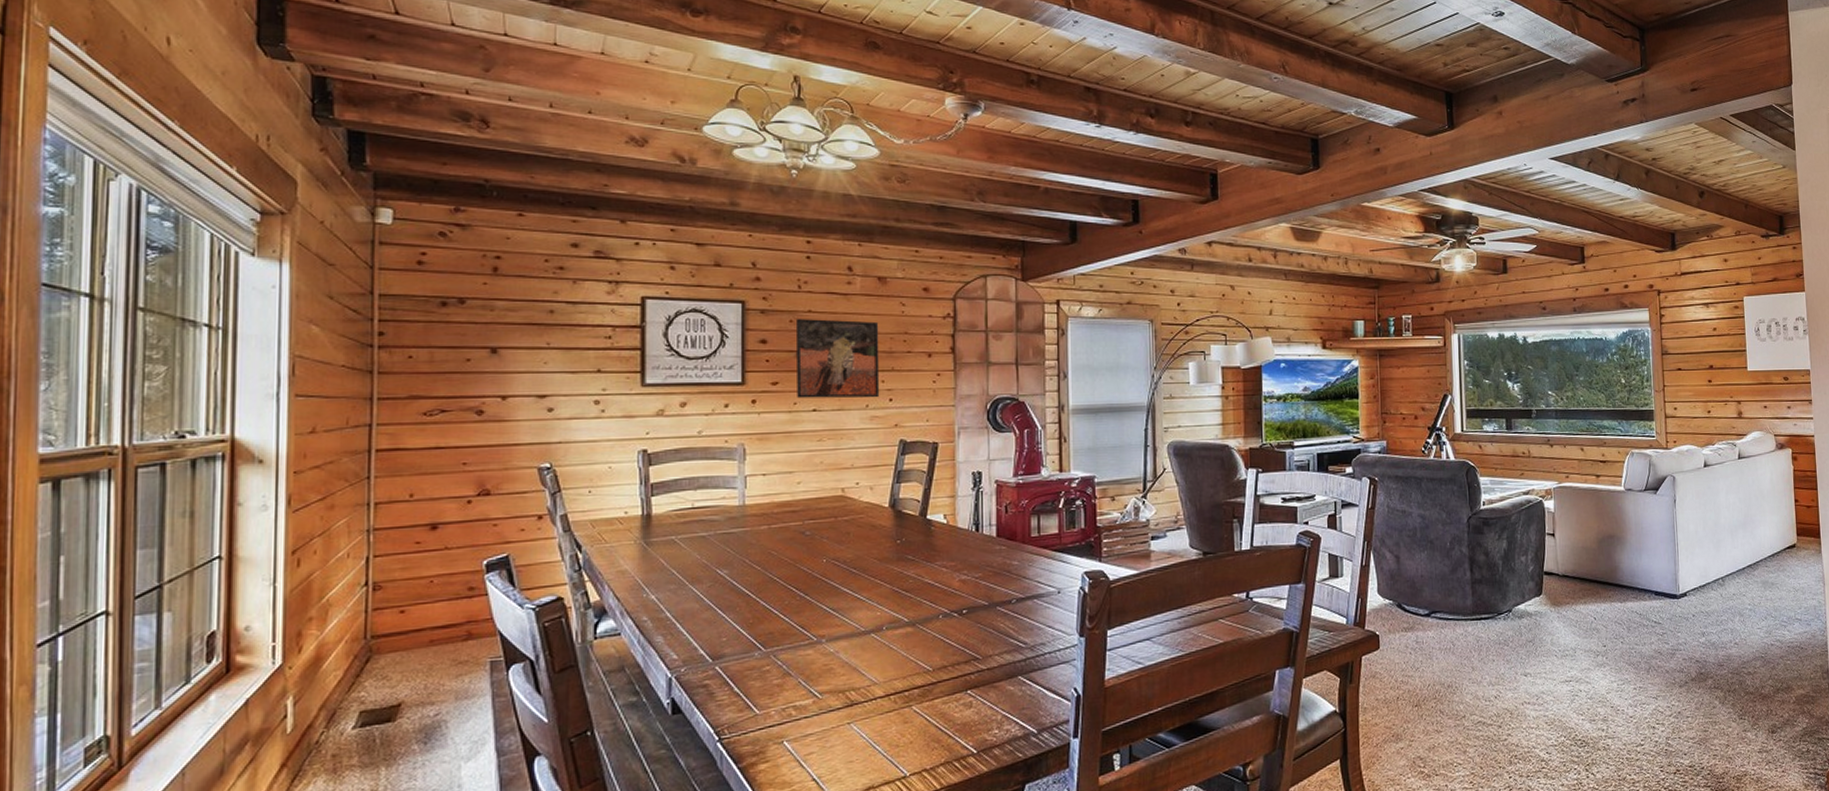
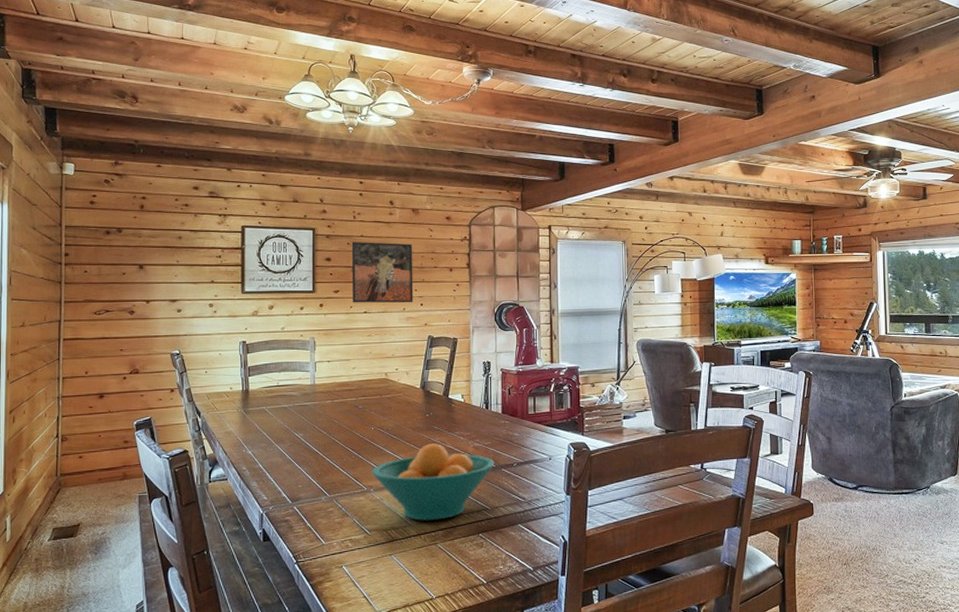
fruit bowl: none [823,577,987,678] -> present [371,443,495,521]

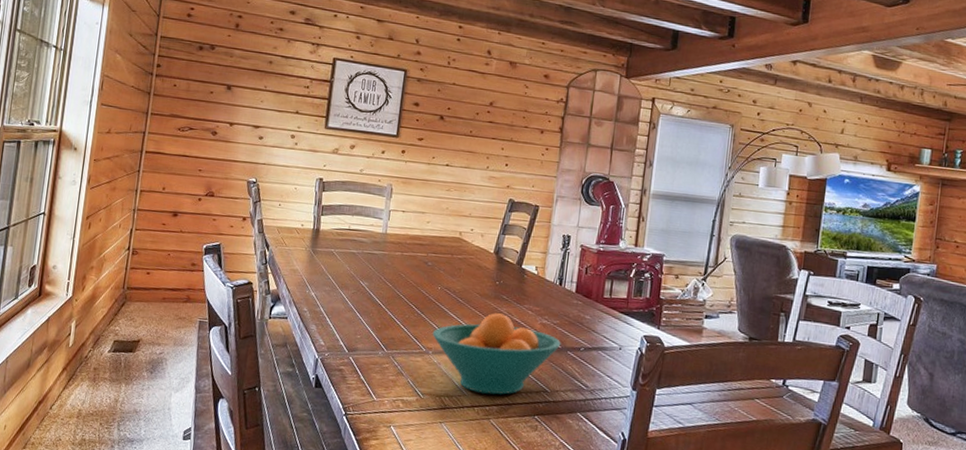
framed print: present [351,241,413,303] -> none [436,88,506,162]

